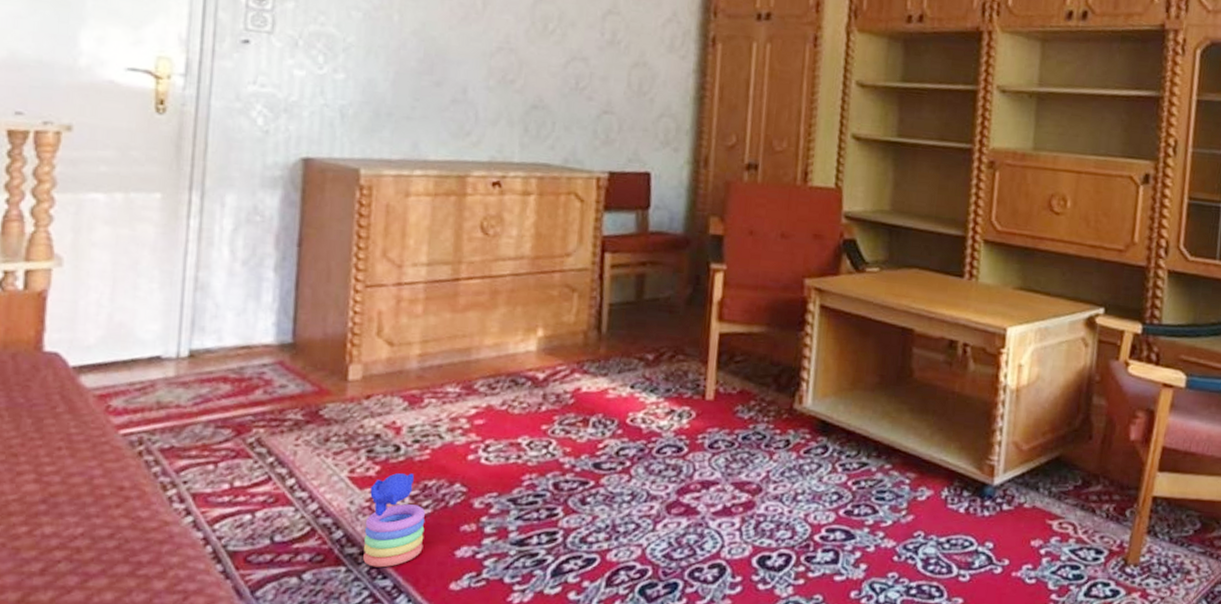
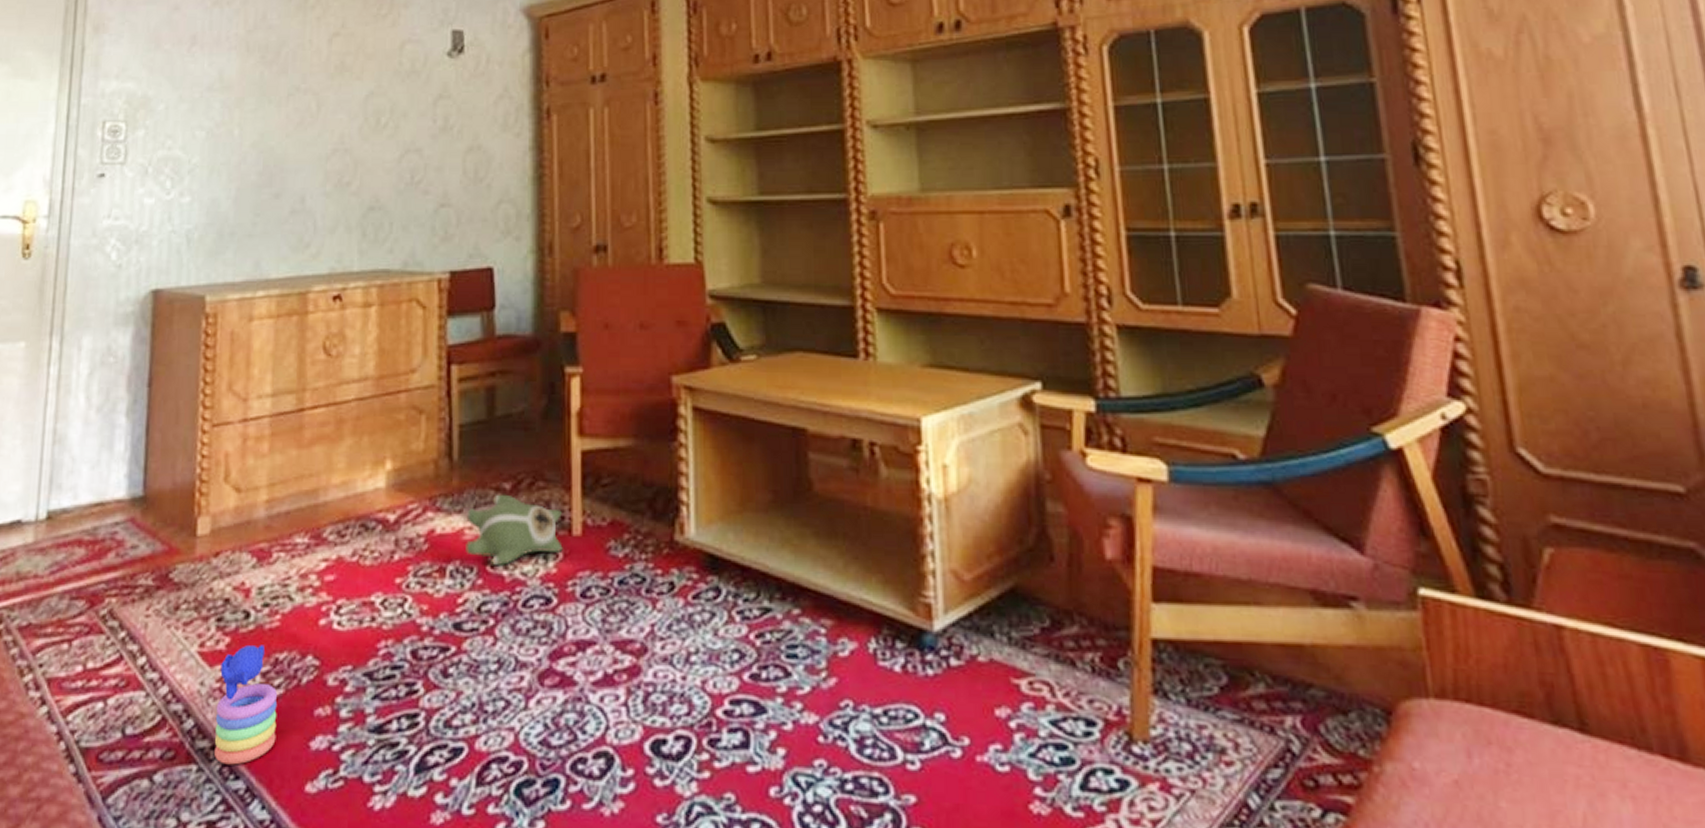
plush toy: none [608,363,698,420] -> present [466,494,563,565]

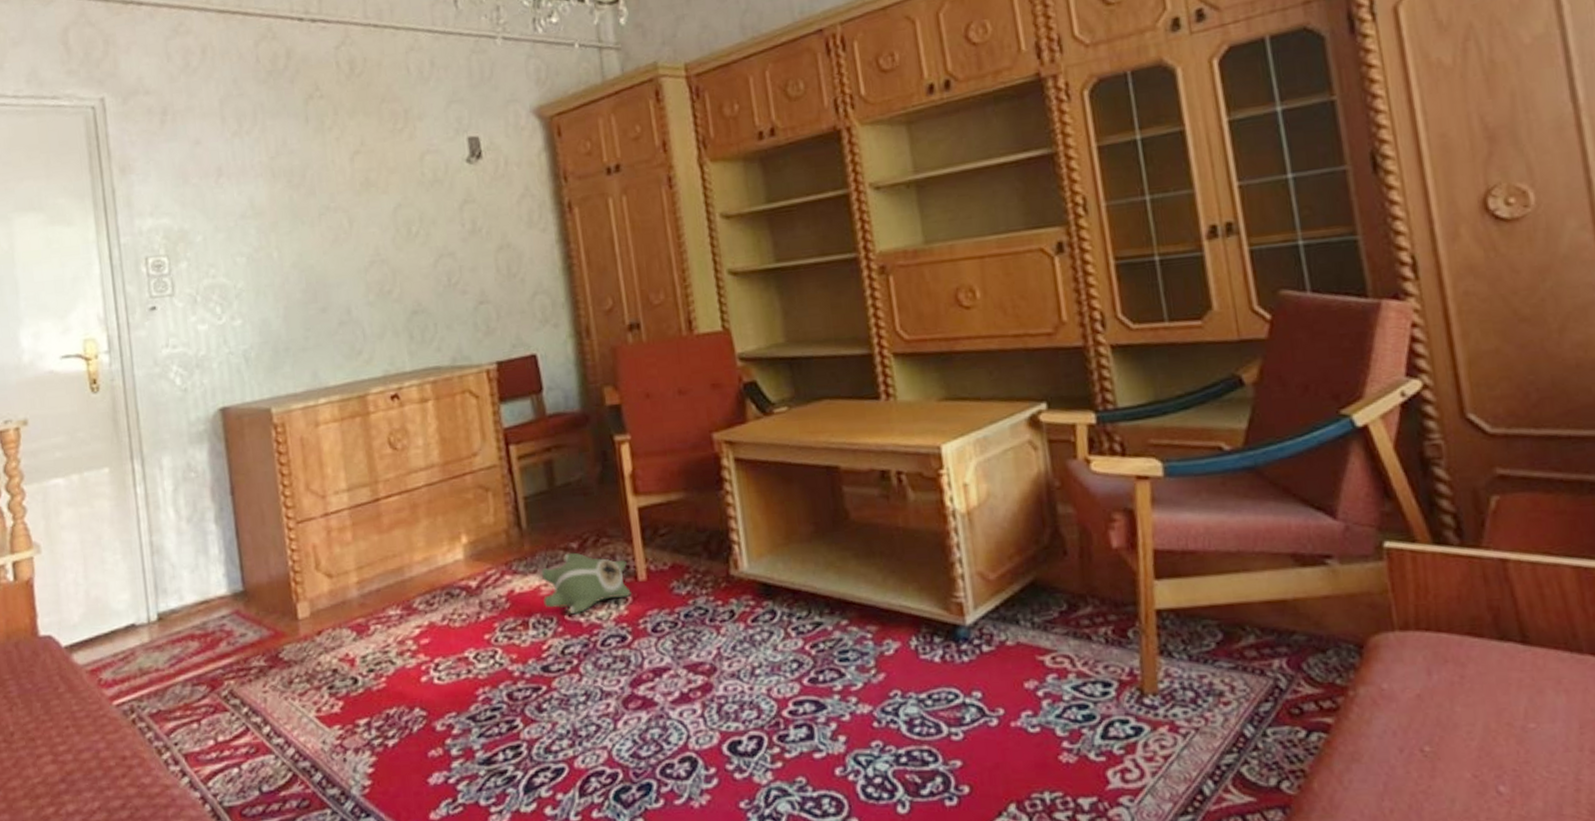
stacking toy: present [214,645,278,765] -> none [338,704,398,806]

